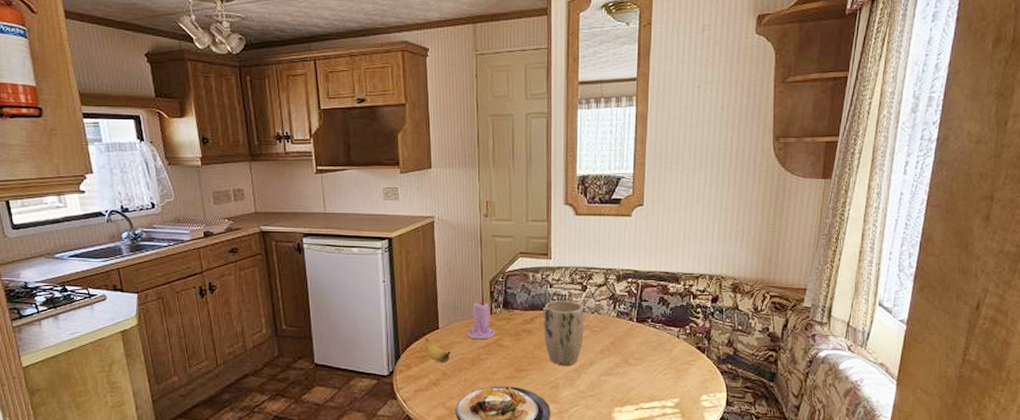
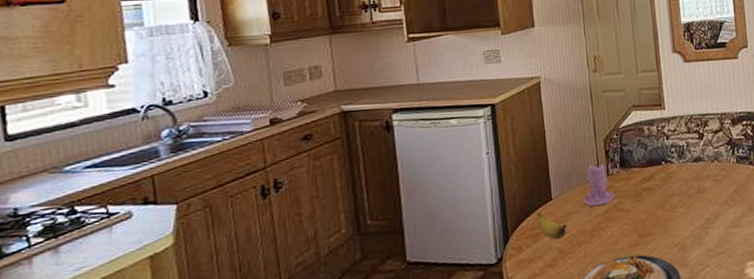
plant pot: present [544,301,584,366] -> none [663,151,706,224]

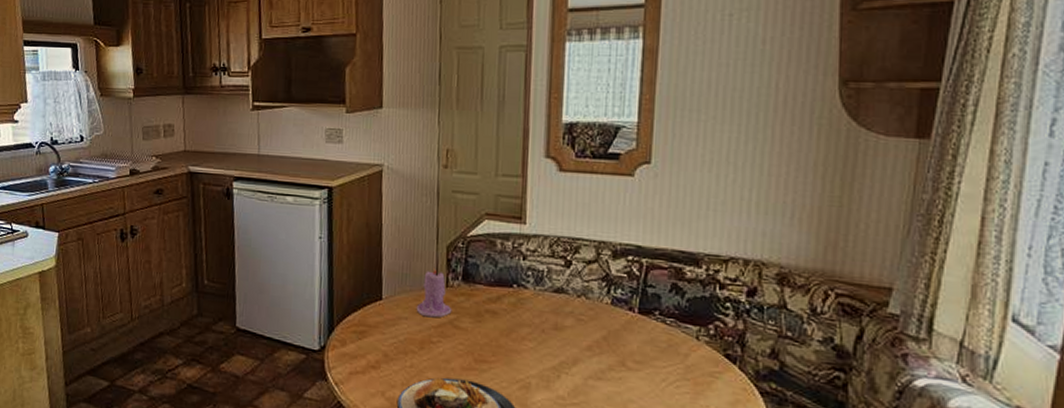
banana: present [537,212,567,240] -> none [364,309,395,343]

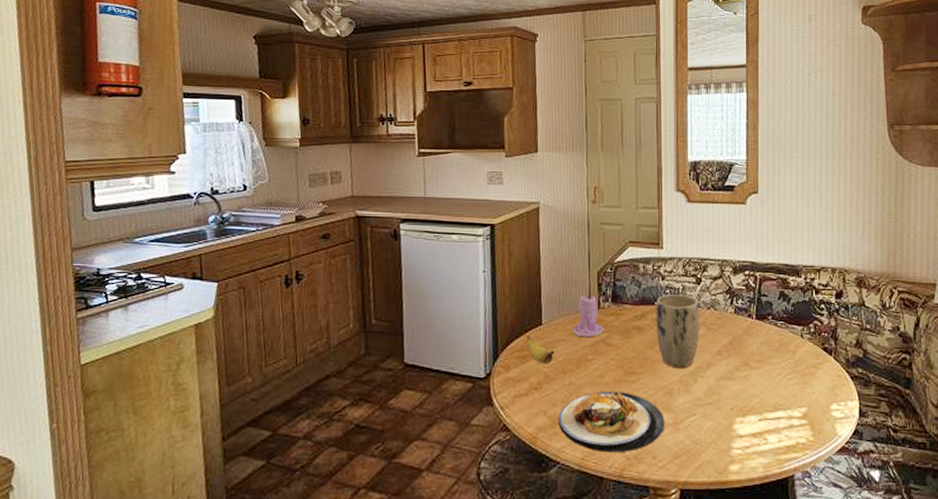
banana: none [364,309,395,343] -> present [526,335,554,365]
plant pot: none [513,276,568,362] -> present [656,294,699,369]

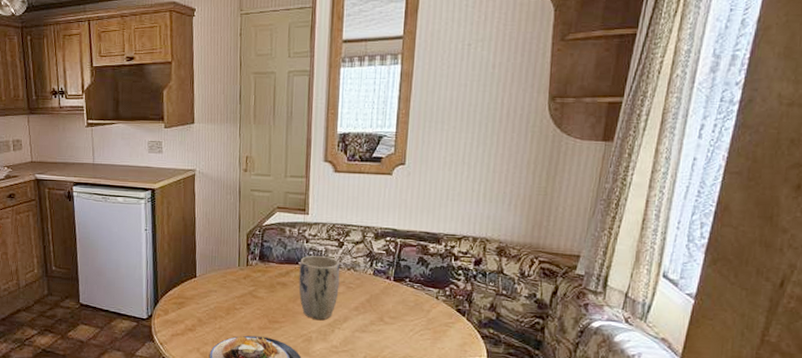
banana: present [526,335,554,365] -> none [182,285,207,311]
candle: present [572,291,604,338] -> none [223,250,252,290]

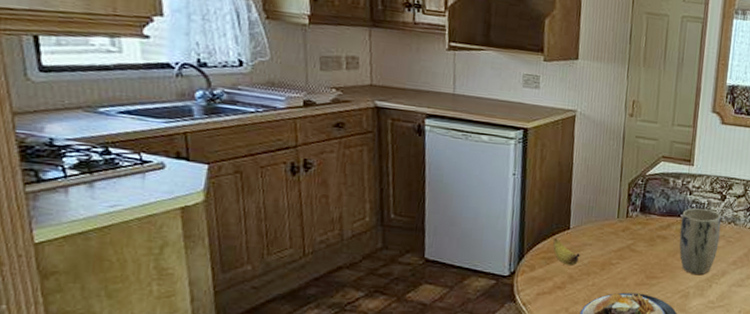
banana: none [182,285,207,311] -> present [553,238,580,266]

